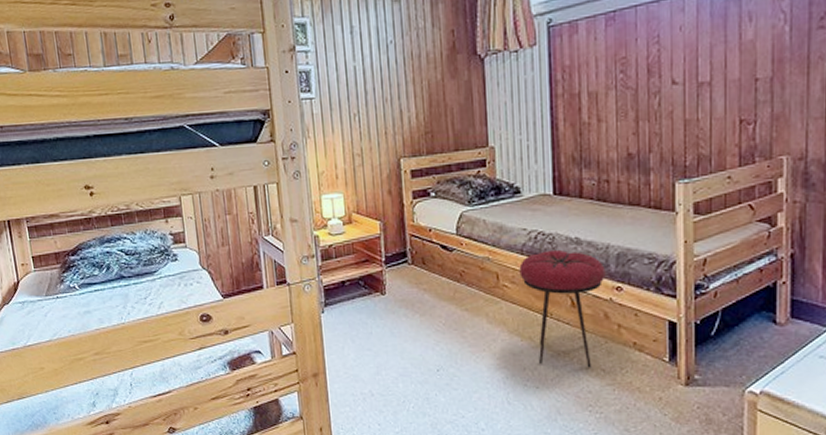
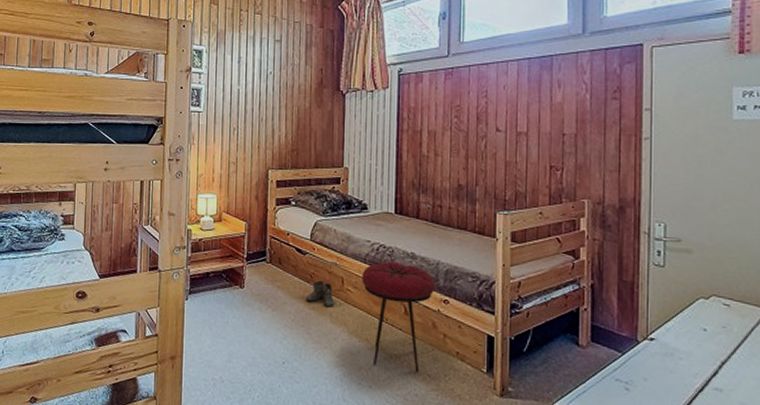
boots: none [457,278,490,307] -> present [306,280,335,307]

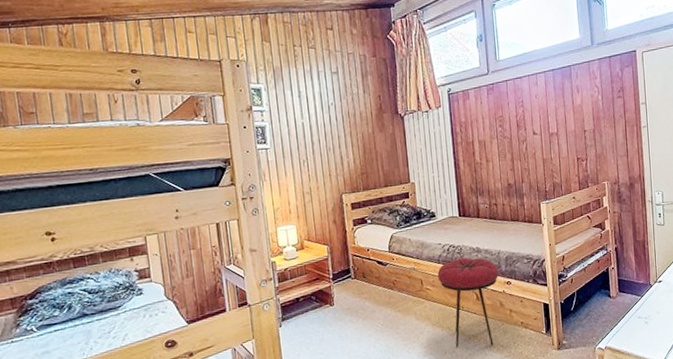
boots: present [306,280,335,307] -> none [391,285,417,307]

